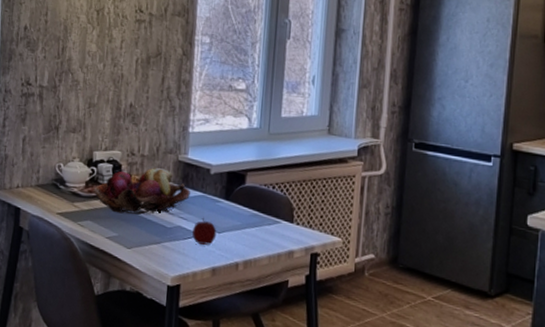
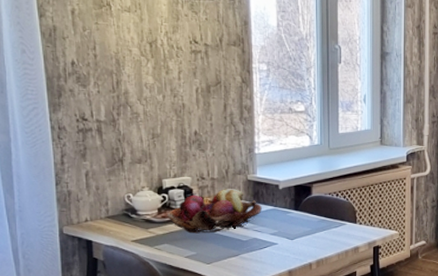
apple: present [192,218,217,245] -> none [268,229,290,251]

